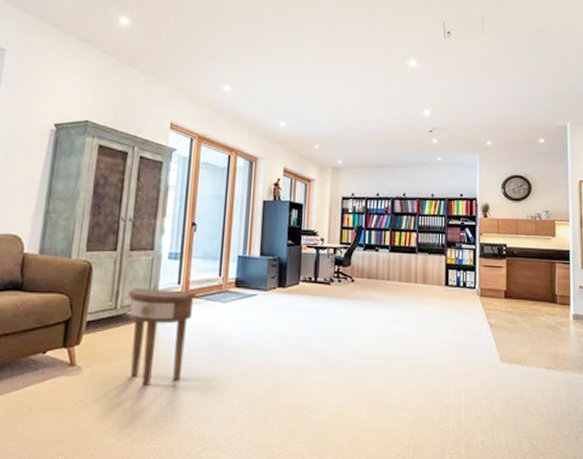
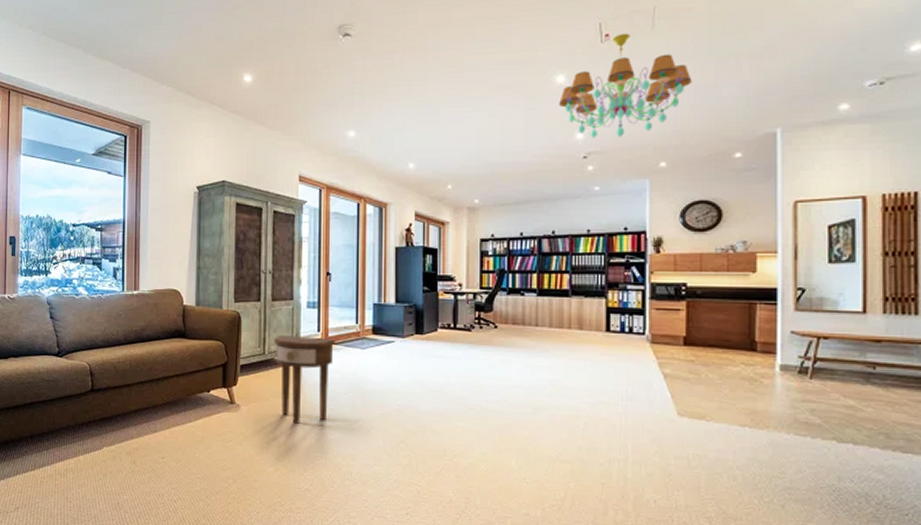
chandelier: none [411,33,510,118] -> present [559,33,692,138]

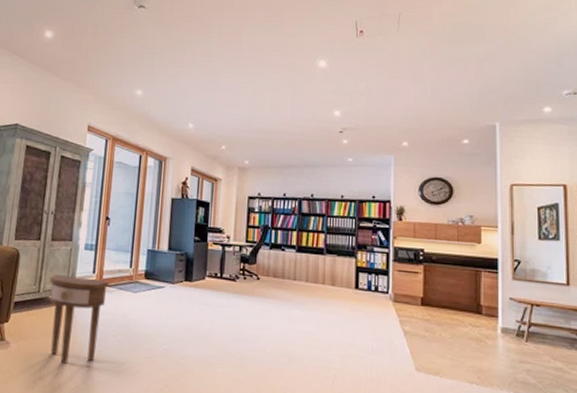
chandelier: present [559,33,692,138] -> none [321,31,429,118]

